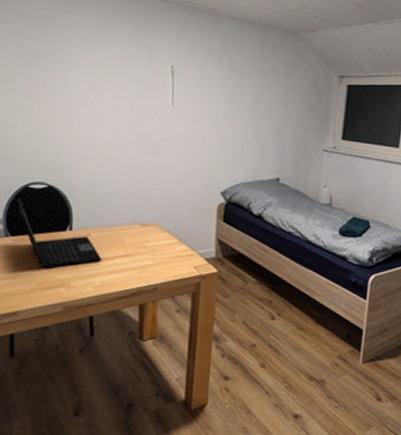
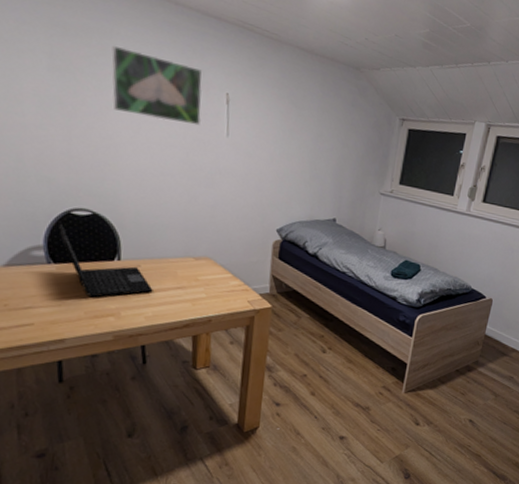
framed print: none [69,32,150,98] -> present [112,45,203,126]

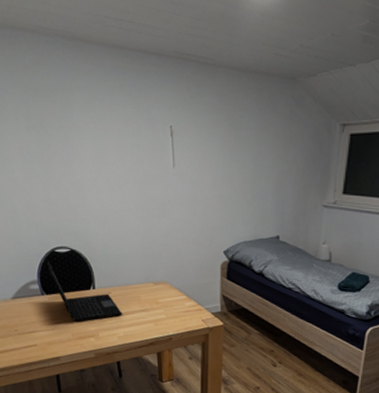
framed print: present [112,45,203,126] -> none [73,98,151,161]

